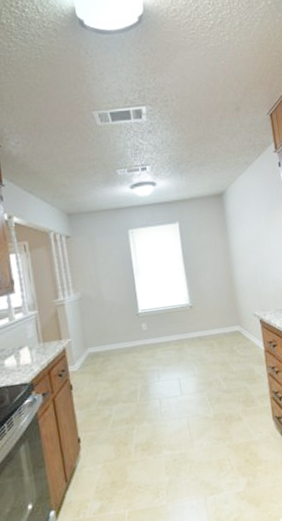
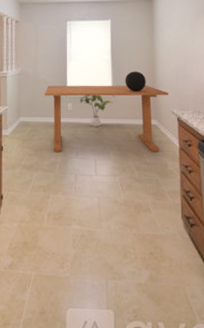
dining table: none [113,290,249,379] -> present [45,85,169,152]
house plant: none [154,309,191,345] -> present [80,95,113,127]
decorative globe: none [201,276,225,300] -> present [125,71,146,92]

